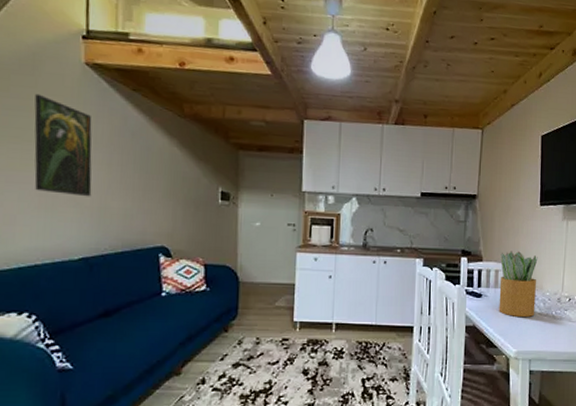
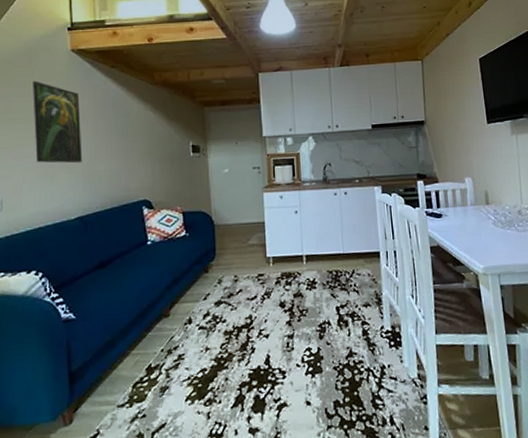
potted plant: present [499,251,538,317] -> none [455,169,497,233]

